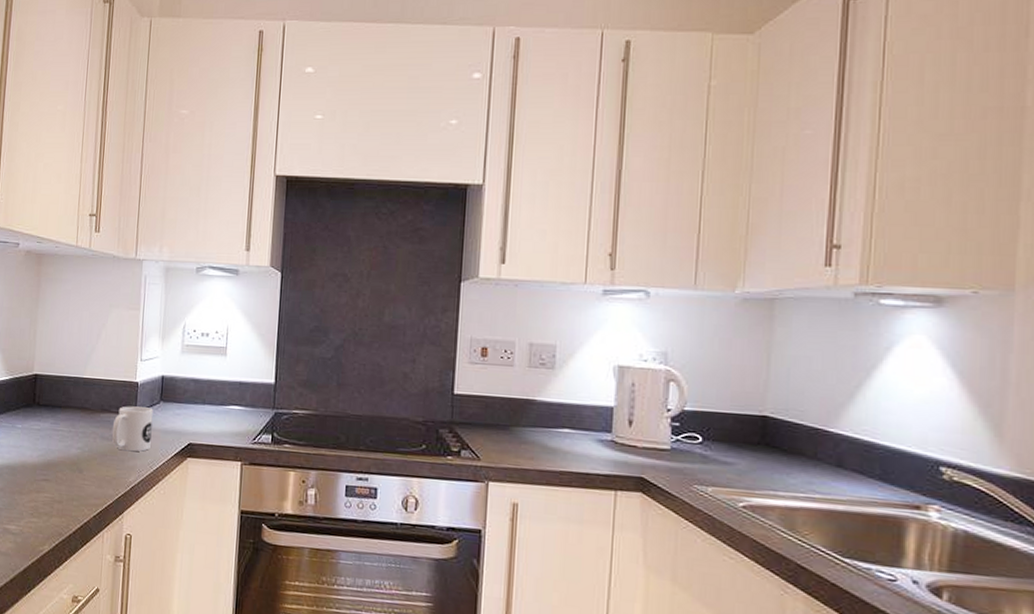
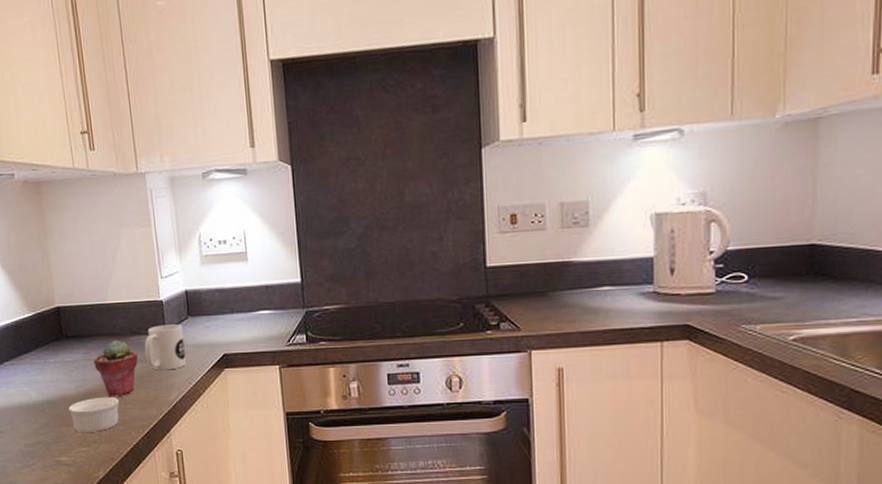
ramekin: none [26,469,78,504] -> present [68,397,120,432]
potted succulent: none [60,414,104,471] -> present [94,340,138,396]

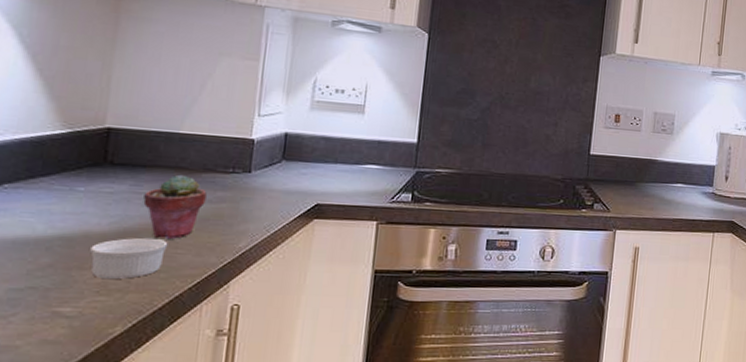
mug: present [144,324,186,371] -> none [216,165,273,215]

